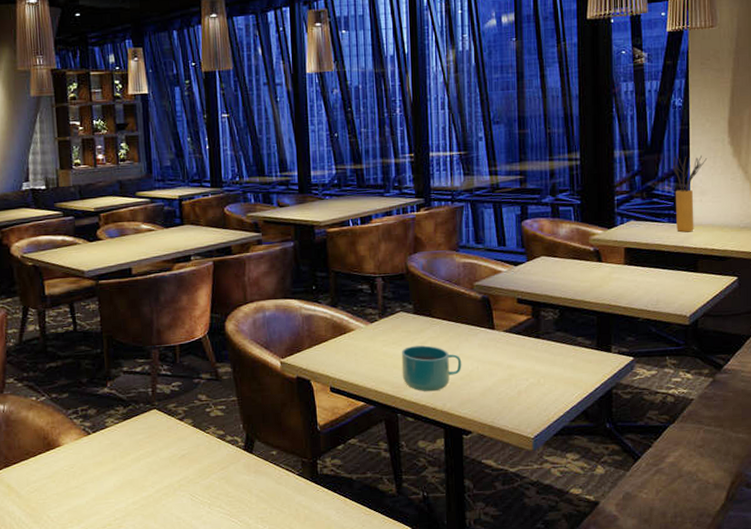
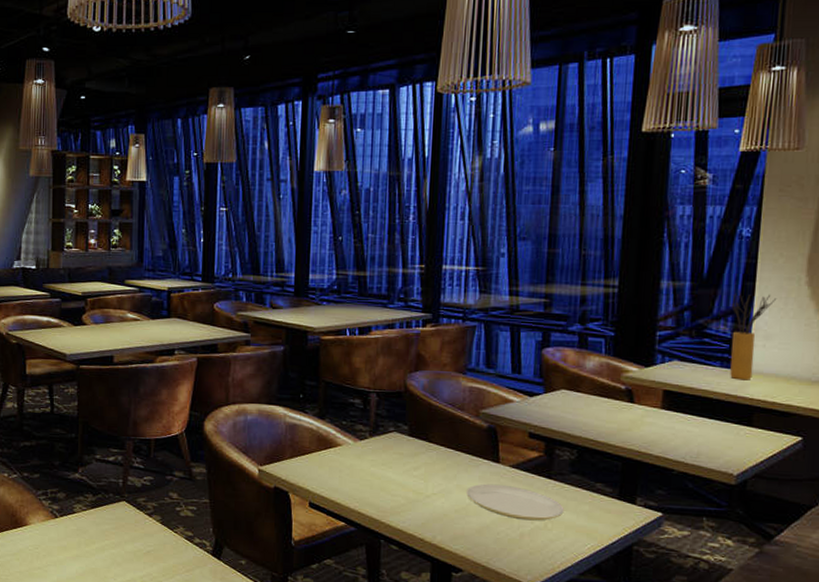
cup: present [401,345,462,392] -> none [389,470,458,522]
plate: none [469,348,553,379] -> present [466,483,564,521]

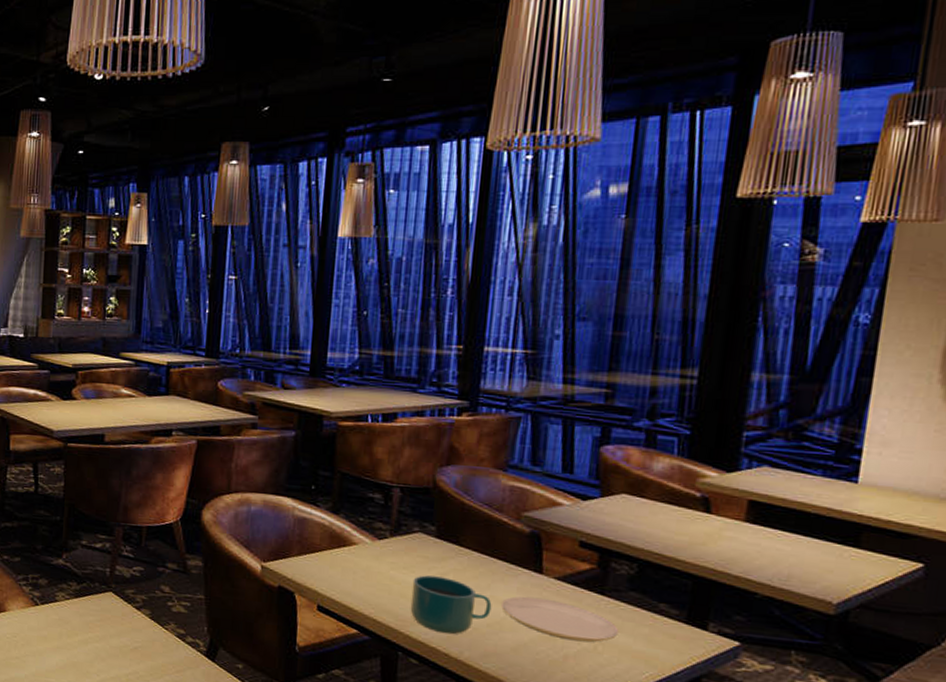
cup: none [389,470,458,522] -> present [410,575,492,635]
vase: present [730,290,777,381] -> none [834,387,900,494]

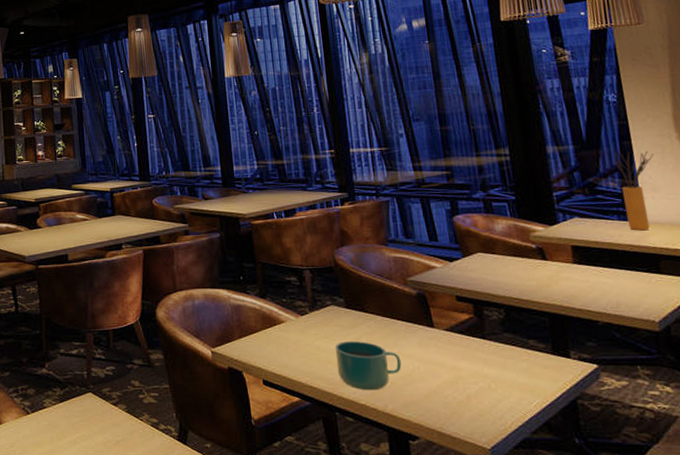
plate: present [501,596,619,643] -> none [408,348,504,382]
vase: none [834,387,900,494] -> present [613,149,655,231]

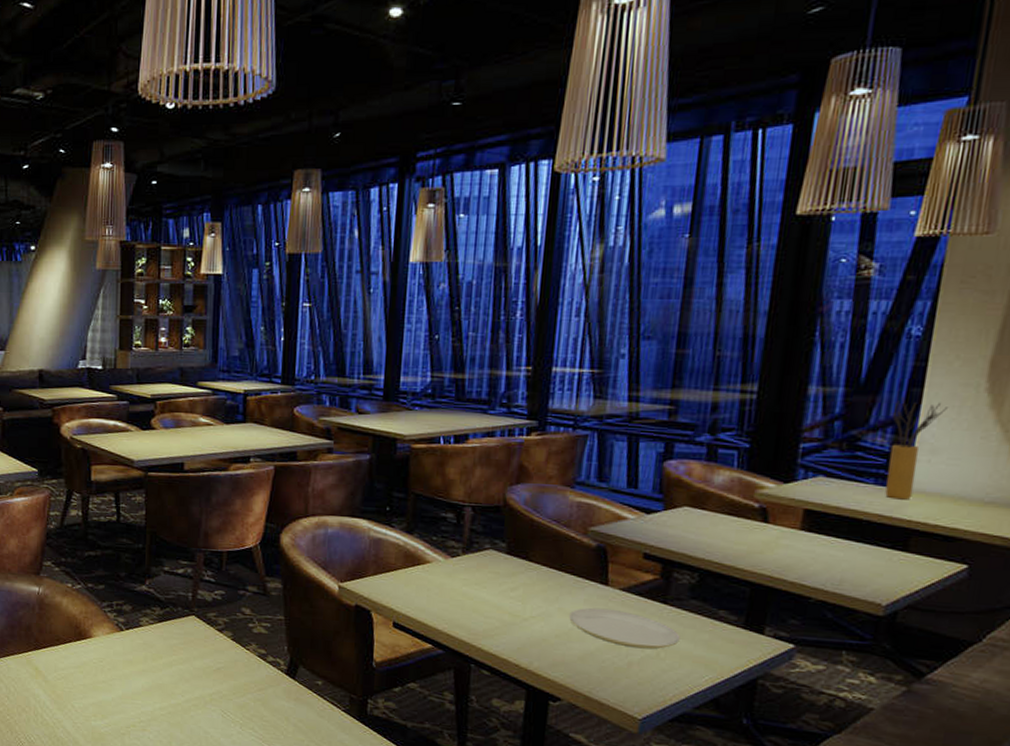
cup: present [335,341,402,391] -> none [482,590,560,646]
plate: none [408,348,504,382] -> present [569,607,681,650]

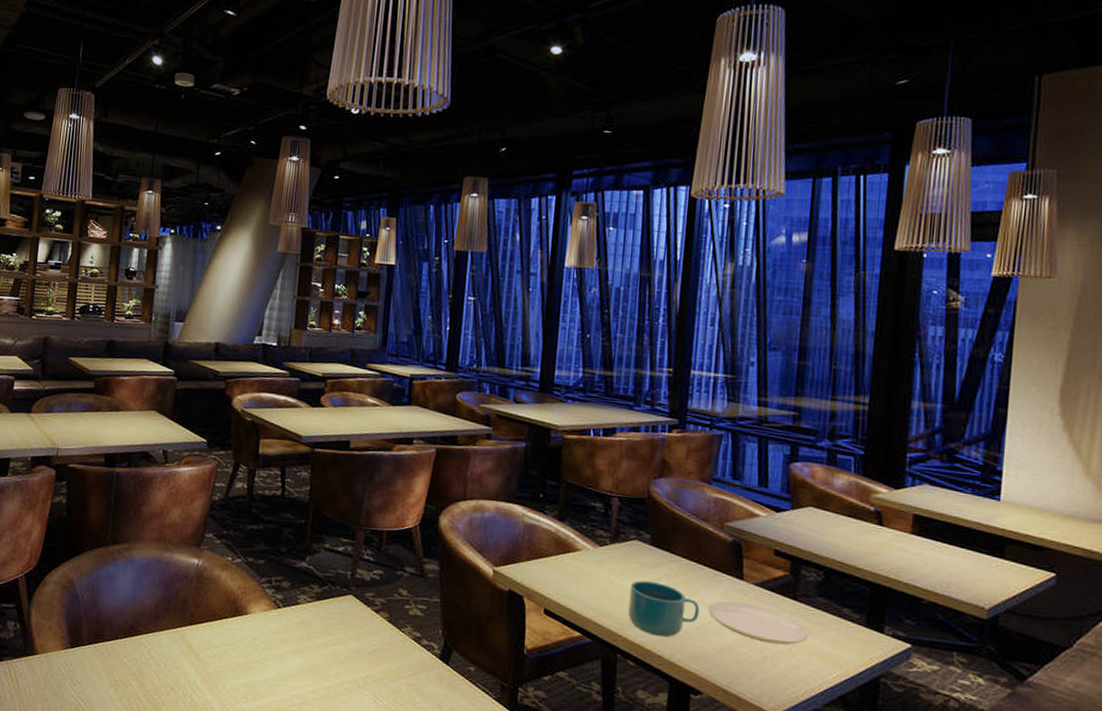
cup: none [482,590,560,646] -> present [627,580,700,637]
vase: present [885,397,949,500] -> none [981,416,1030,510]

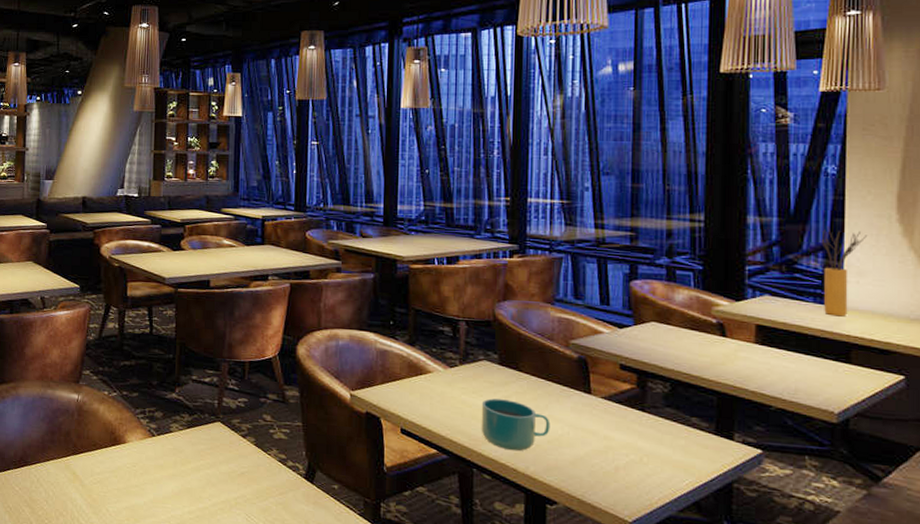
plate: present [708,601,810,645] -> none [559,414,660,455]
vase: none [981,416,1030,510] -> present [821,226,868,317]

